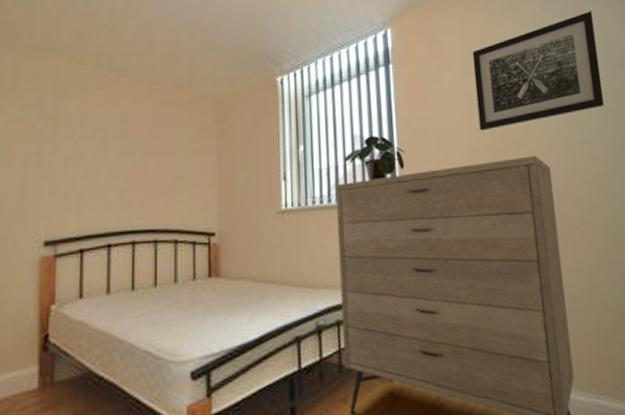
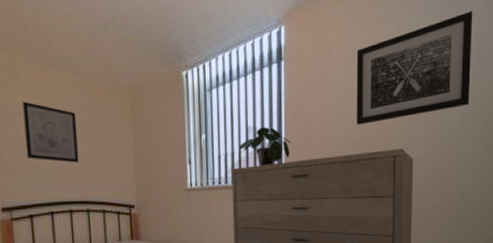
wall art: none [85,113,149,183] -> present [22,101,79,163]

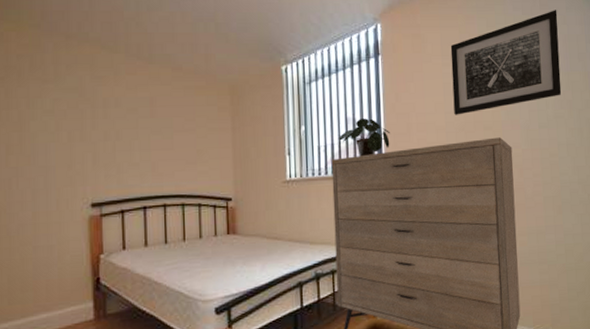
wall art: present [22,101,79,163] -> none [120,96,175,156]

